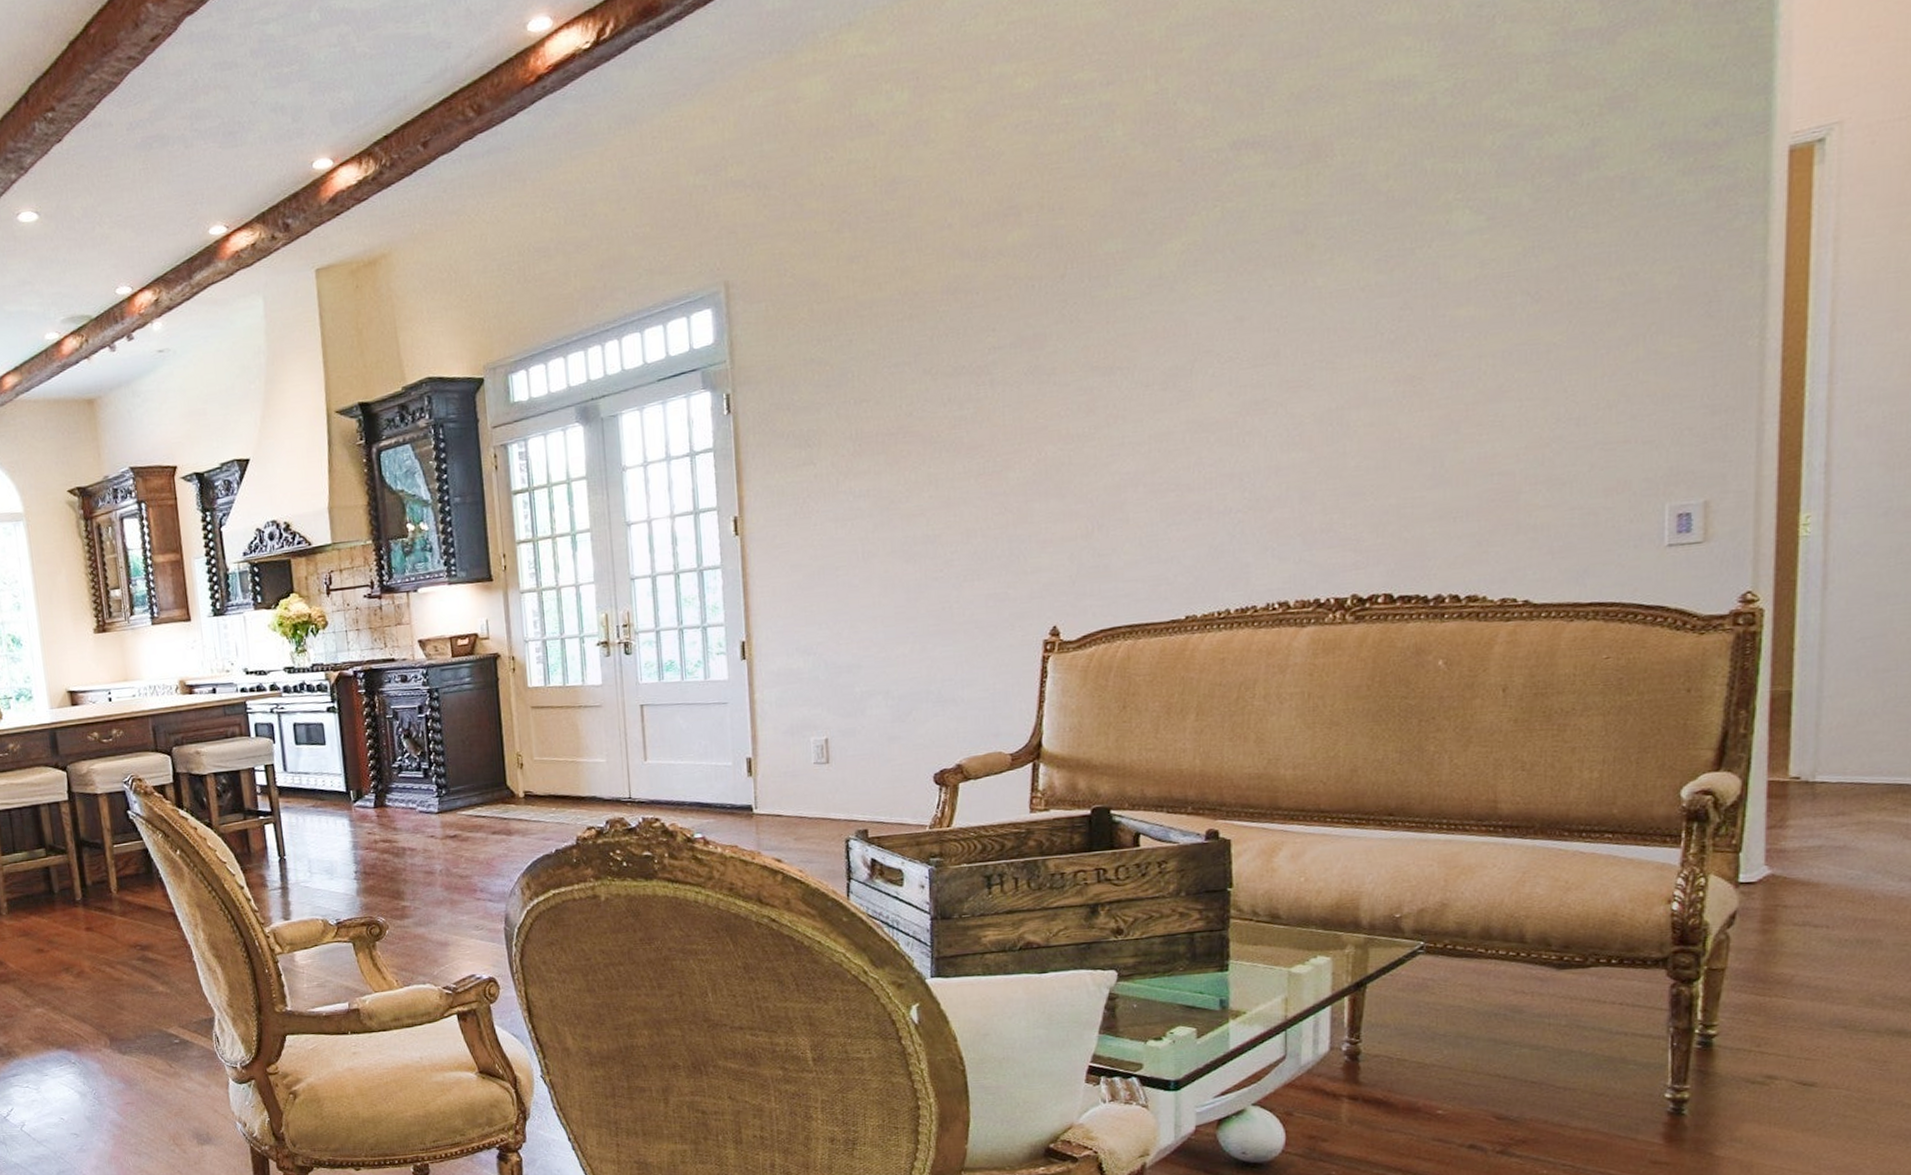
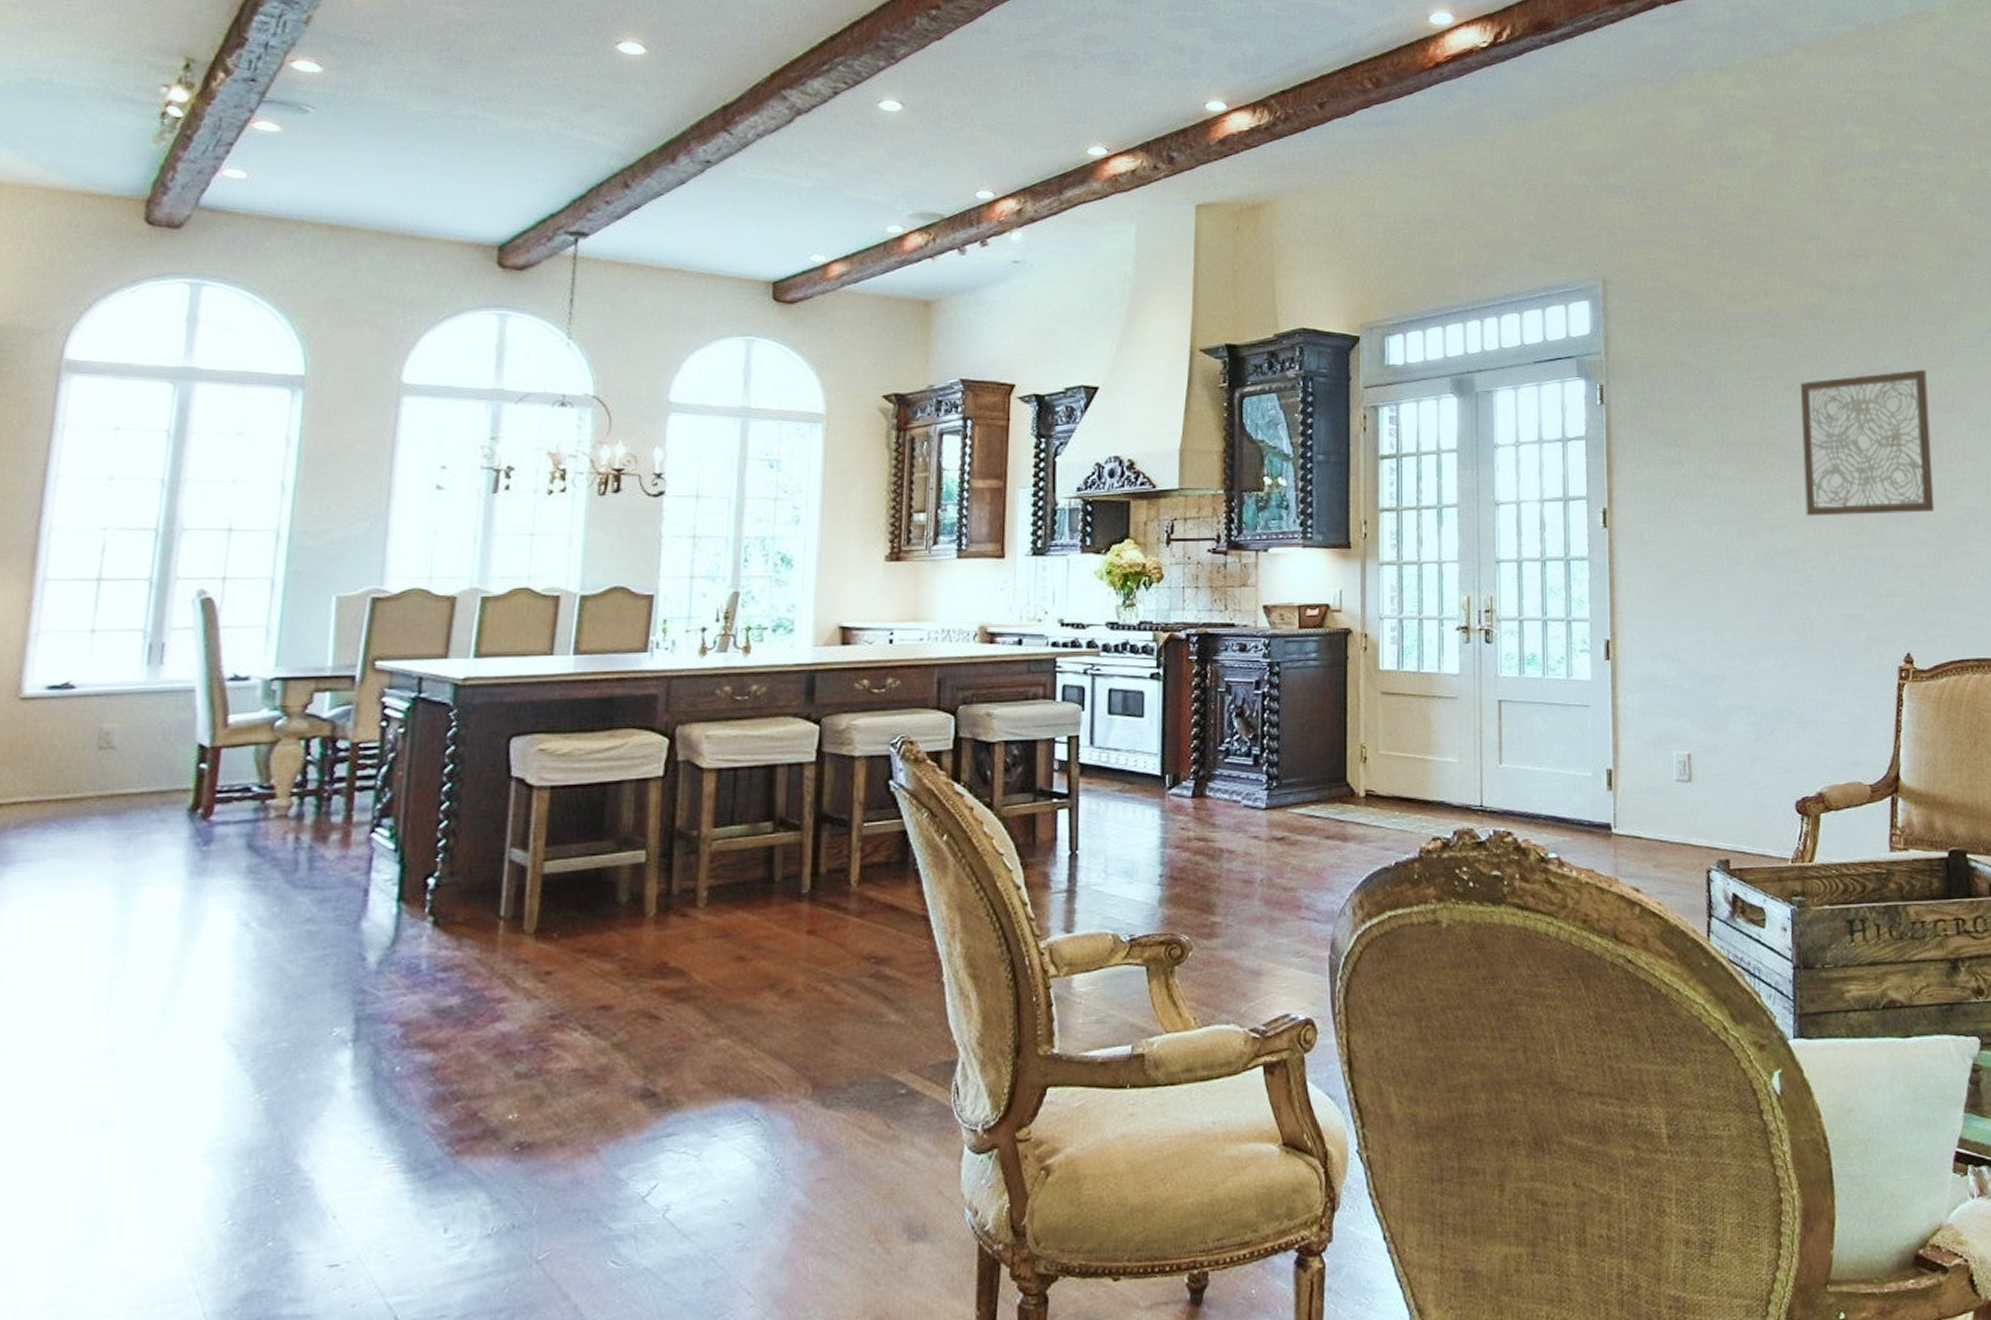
wall art: none [940,330,1088,502] -> present [1800,369,1935,517]

